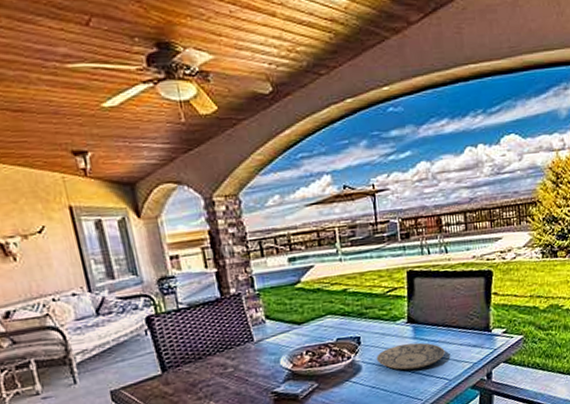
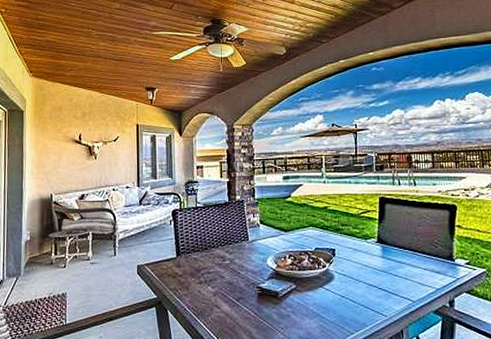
plate: present [376,343,445,370] -> none [347,262,410,286]

